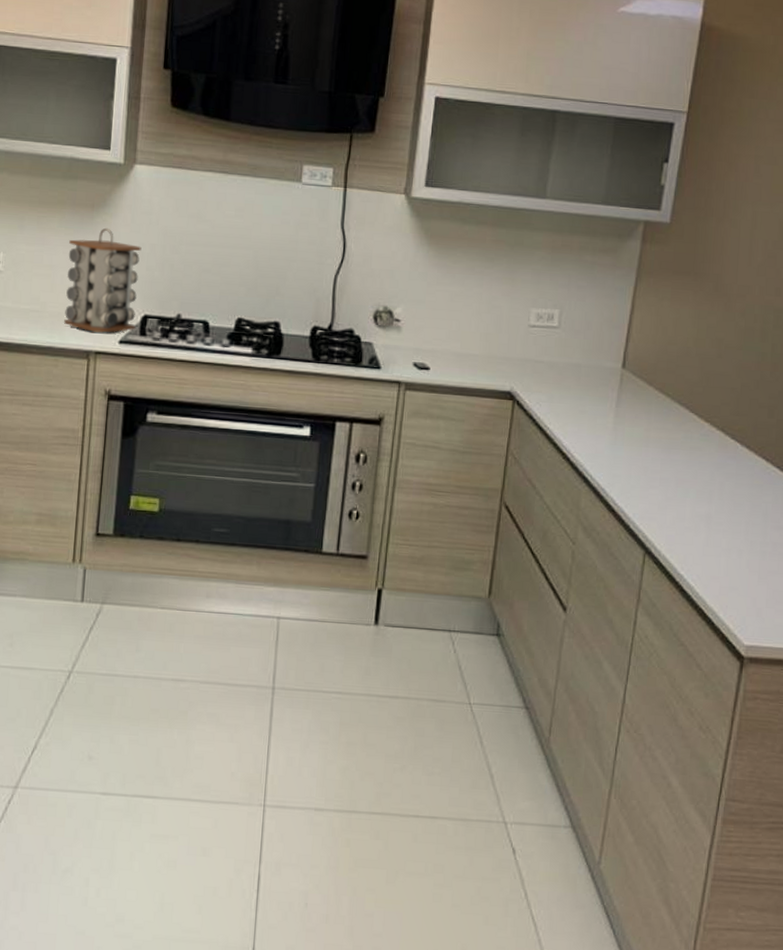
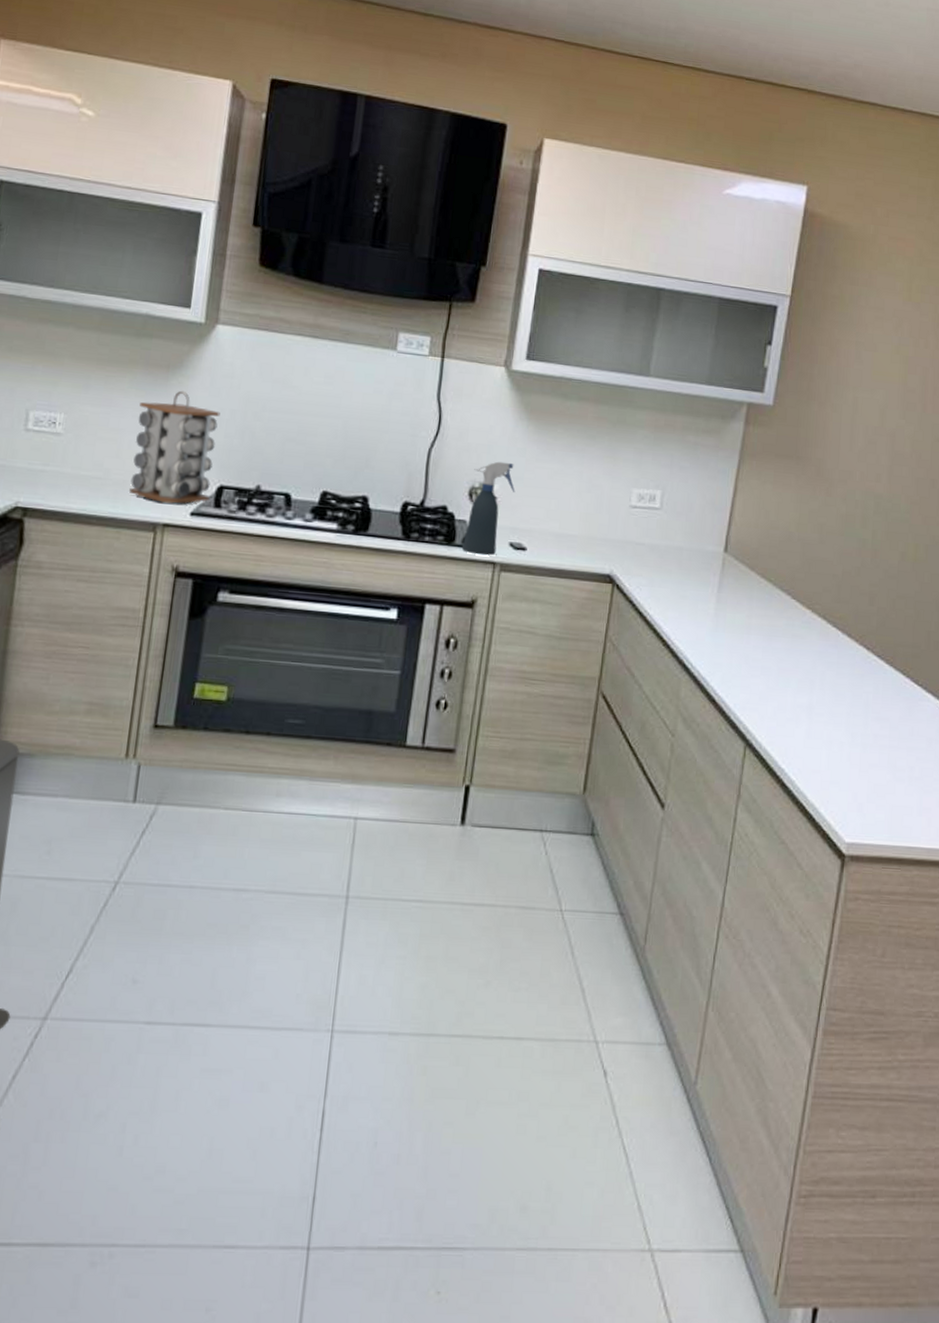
spray bottle: none [368,285,418,376] -> present [461,461,515,556]

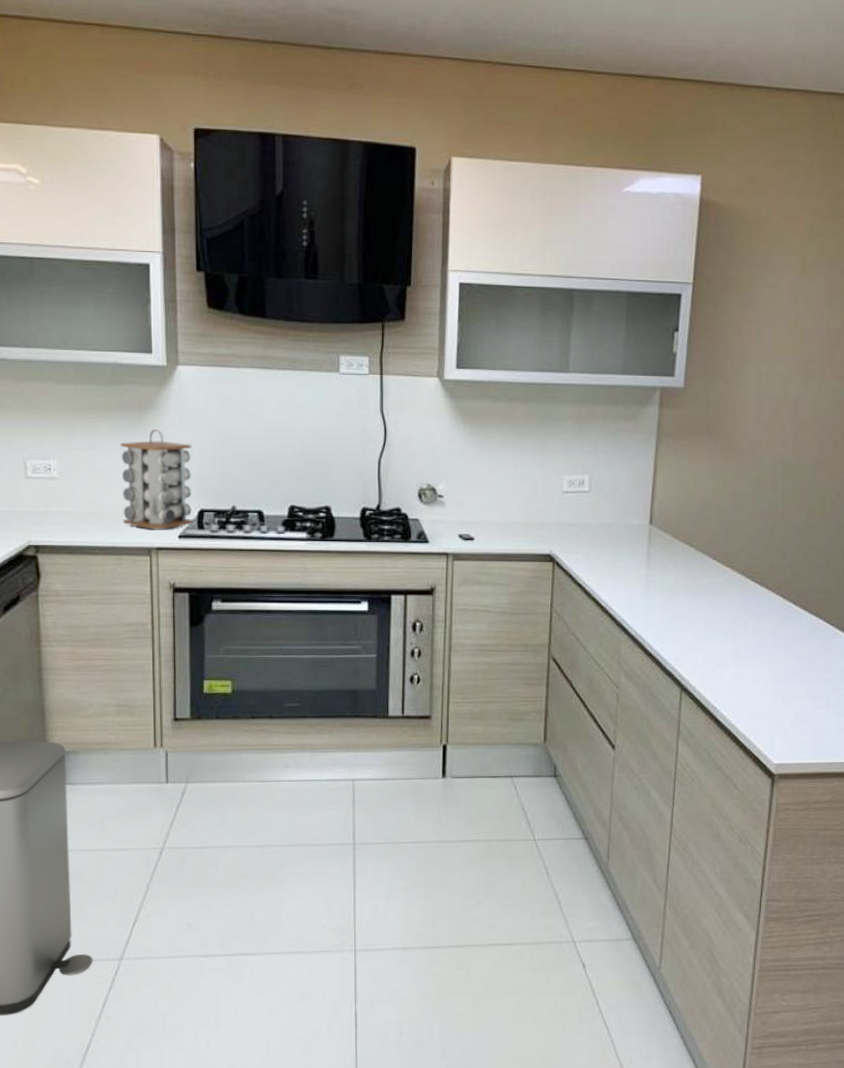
spray bottle: present [461,461,515,556] -> none [417,463,459,548]

